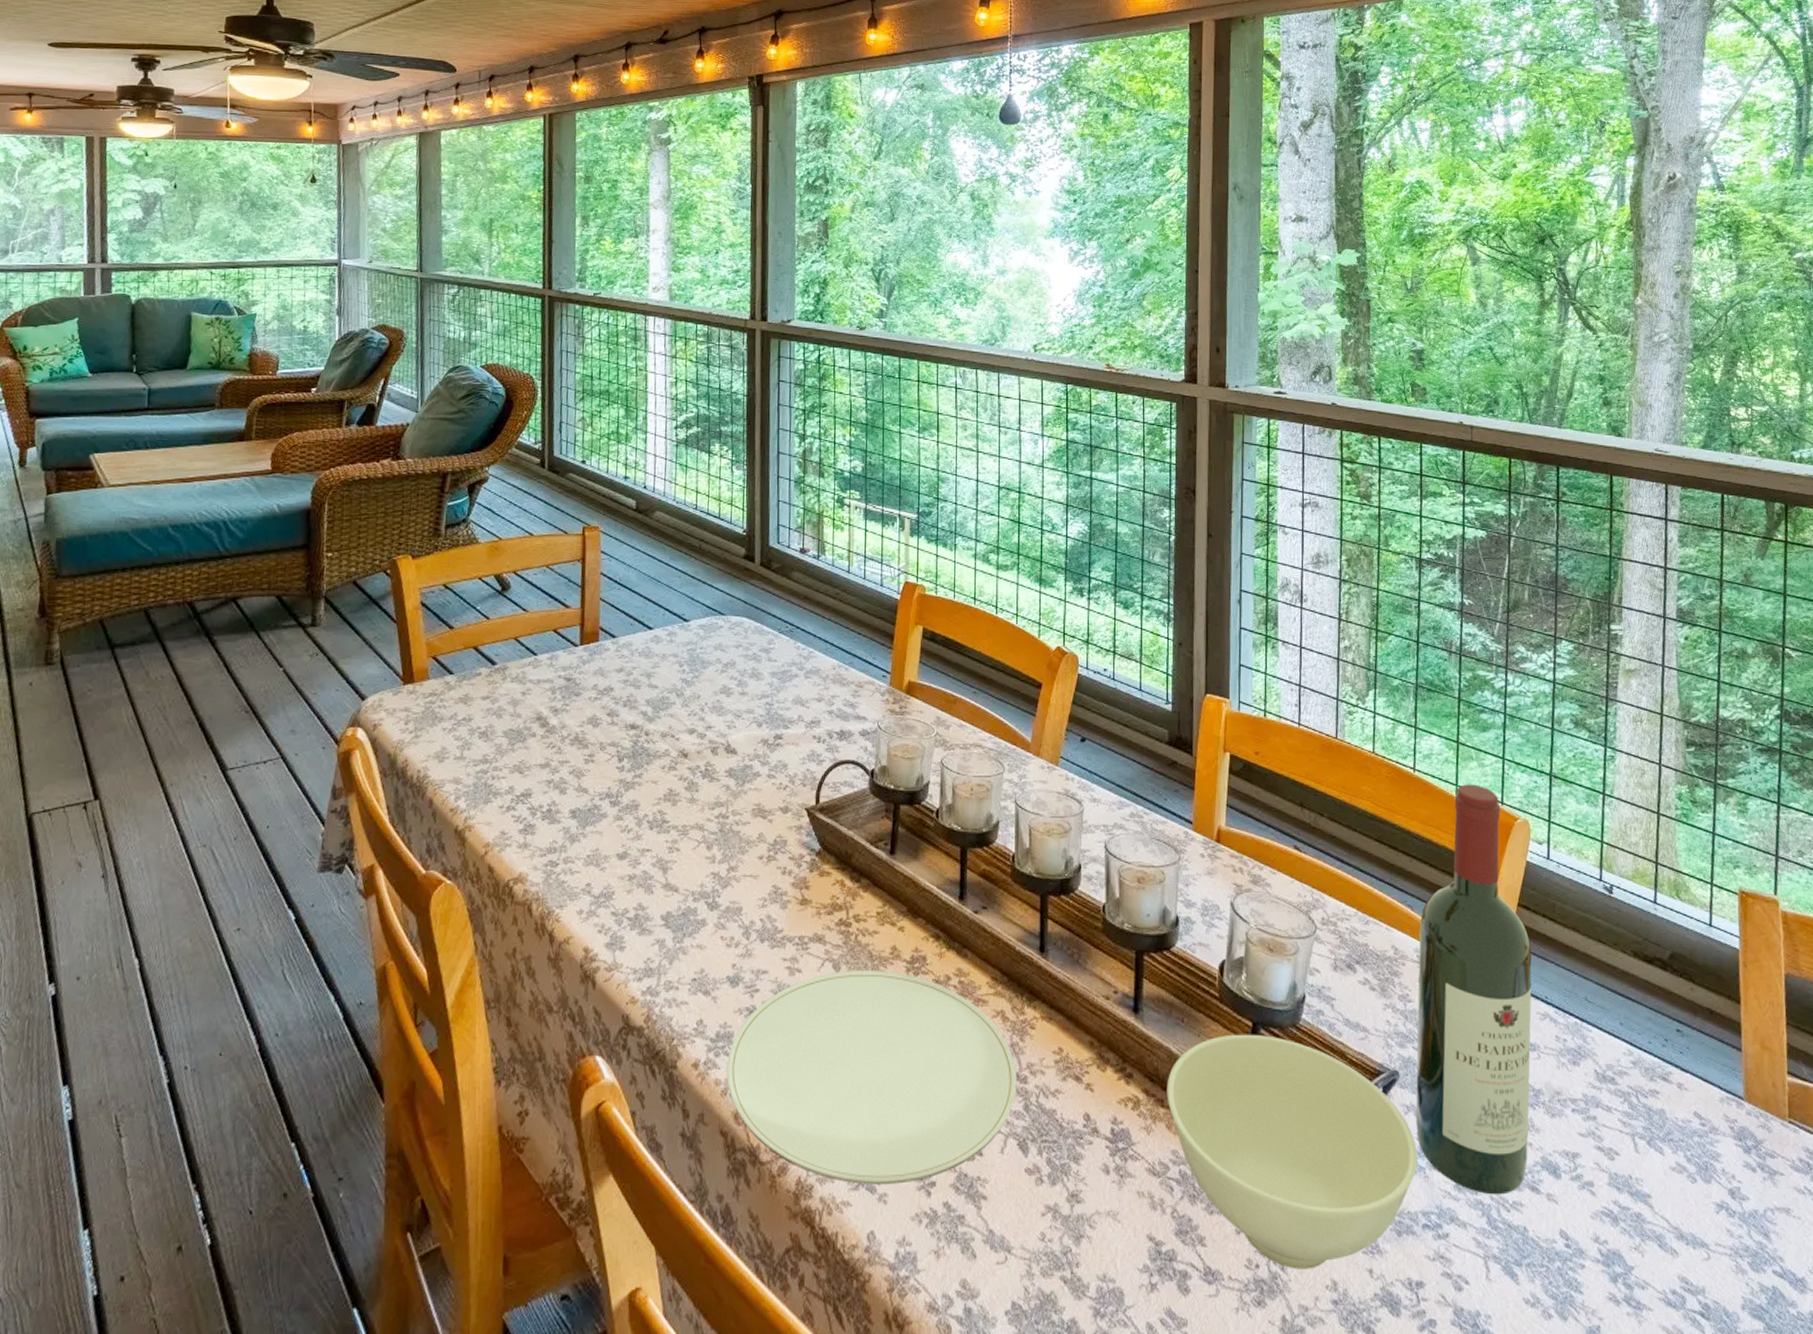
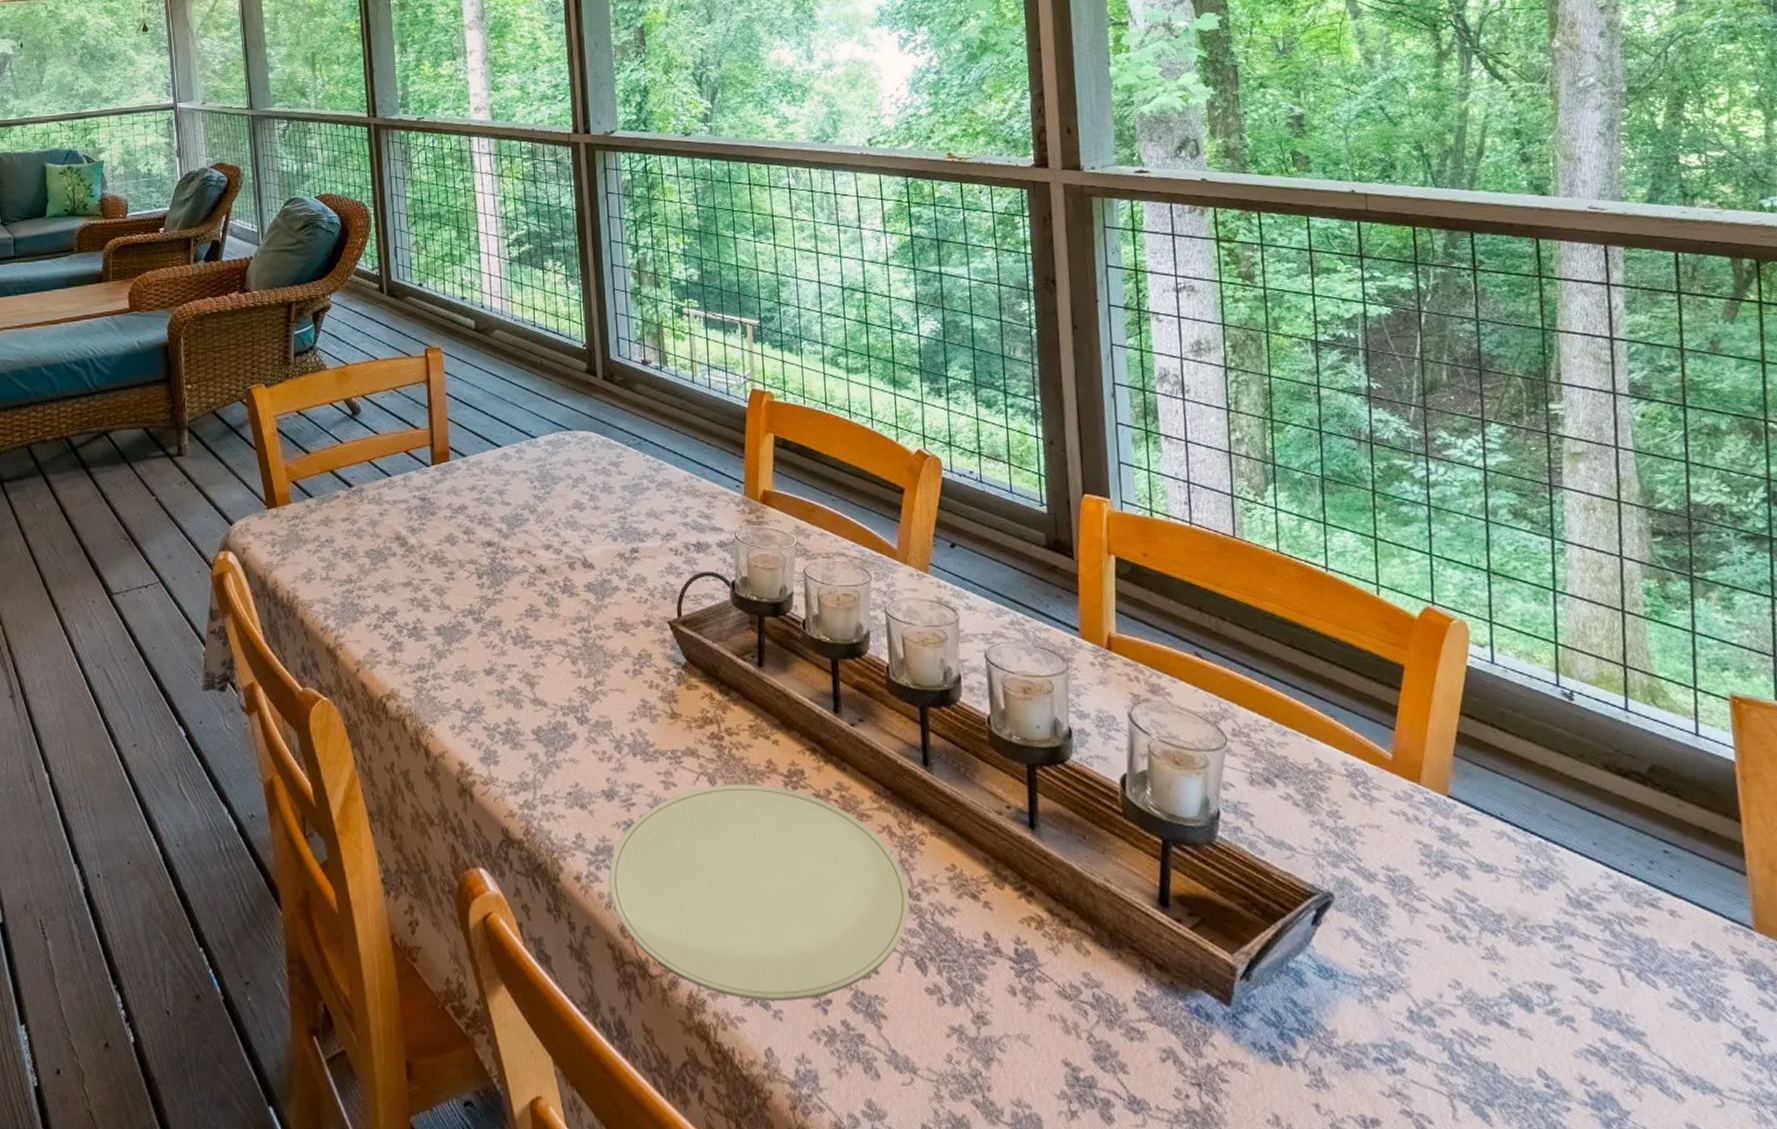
bowl: present [1166,1034,1418,1270] -> none [1071,852,1363,1102]
wine bottle: present [1415,784,1532,1195] -> none [1345,583,1493,1029]

